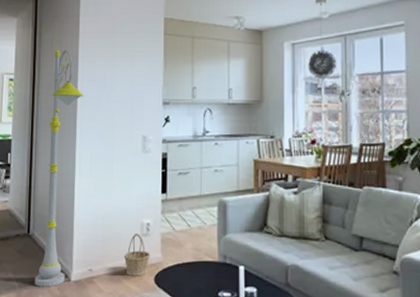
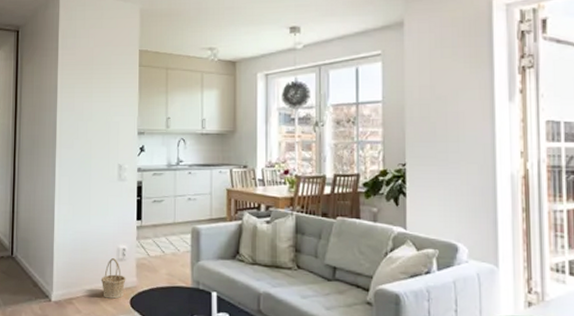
floor lamp: present [34,46,84,287] -> none [17,78,63,307]

